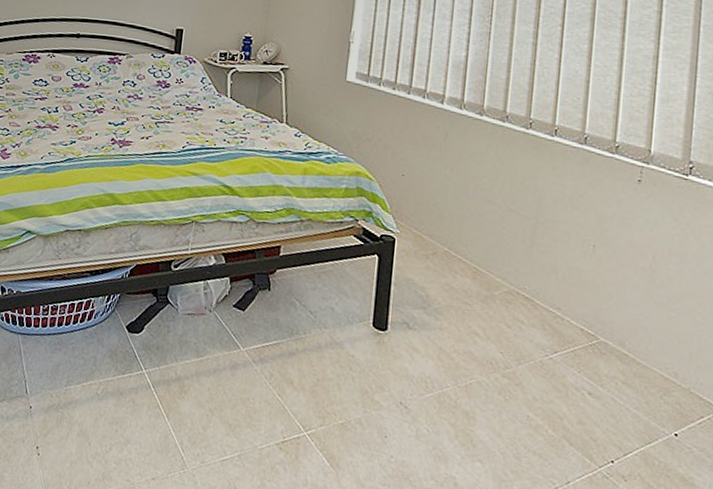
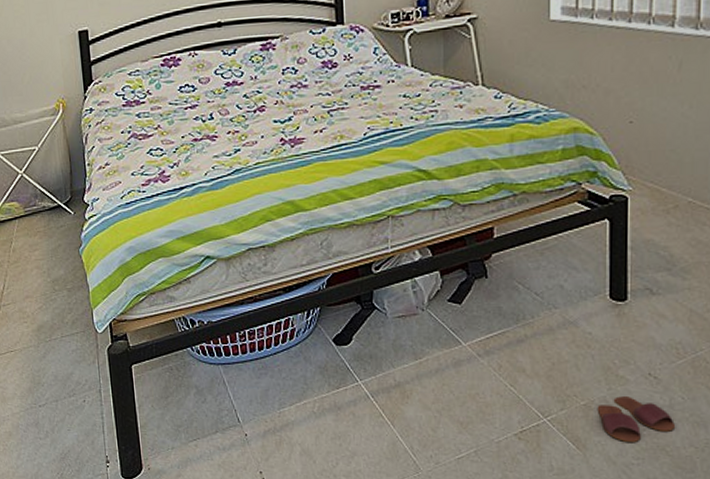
slippers: none [352,420,419,469] -> present [597,396,675,443]

